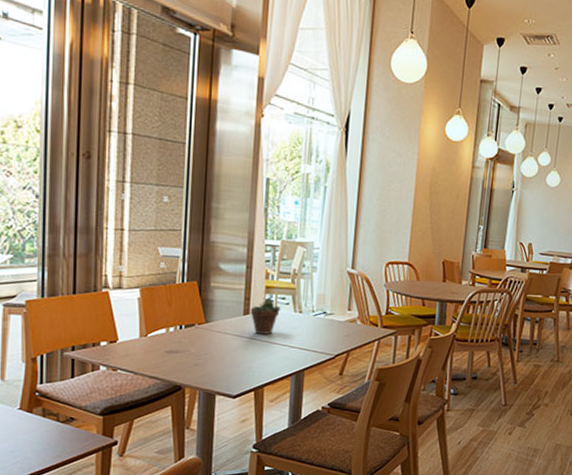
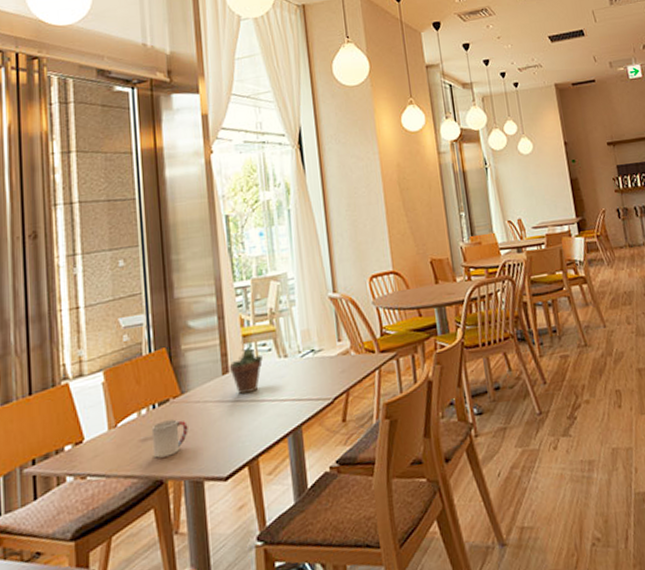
cup: none [175,340,208,369] -> present [151,419,188,458]

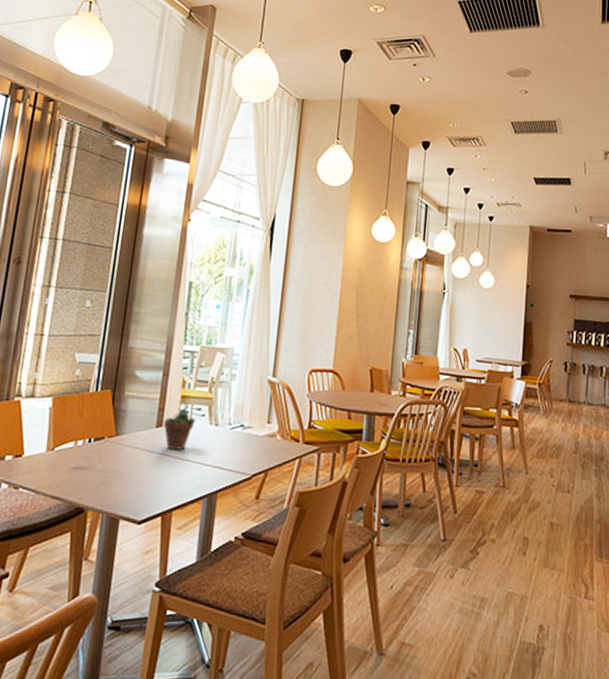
cup: present [151,419,188,458] -> none [80,455,116,489]

